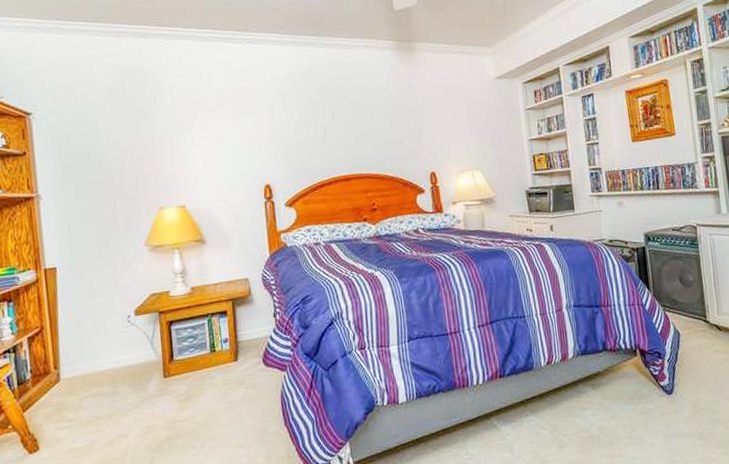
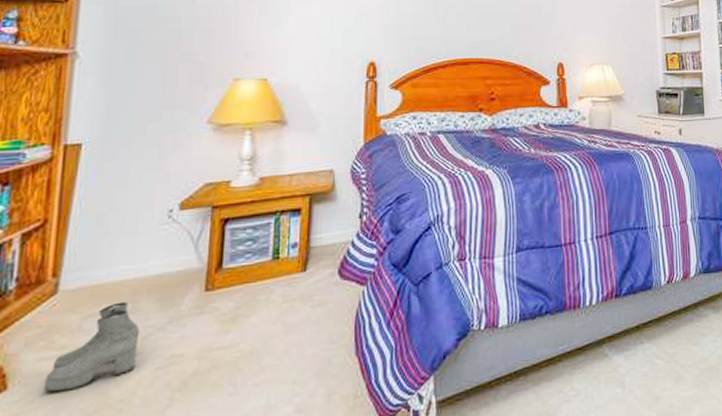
boots: none [62,386,123,452] -> present [43,301,140,392]

